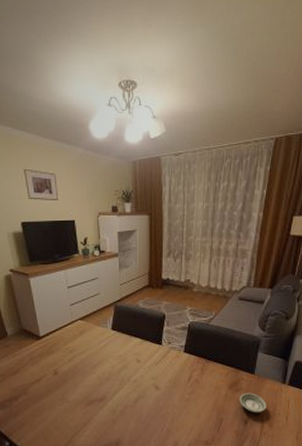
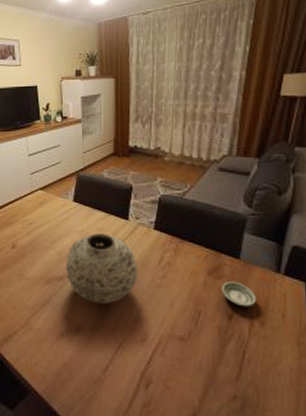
vase: none [105,358,170,420] -> present [65,233,137,304]

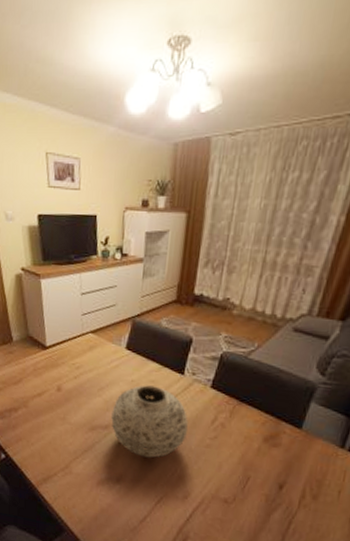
saucer: present [222,281,256,307] -> none [276,450,313,479]

